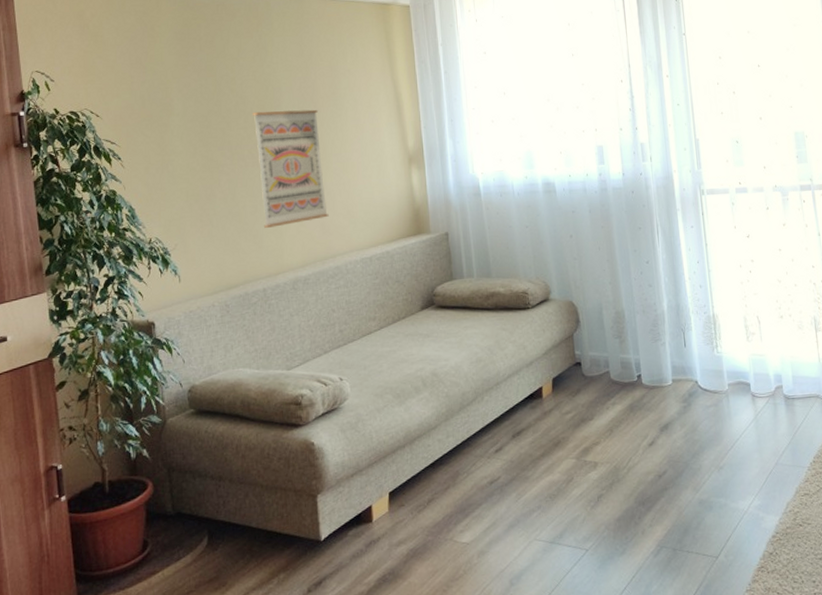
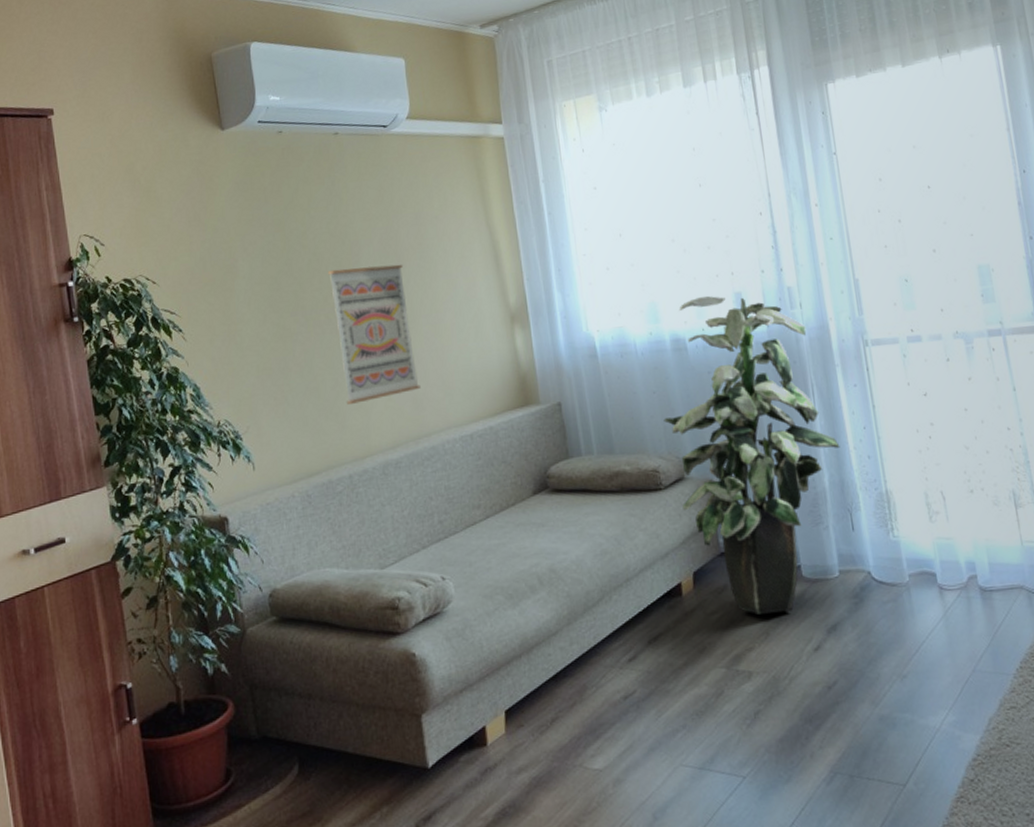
indoor plant: none [534,148,678,416] -> present [663,296,840,616]

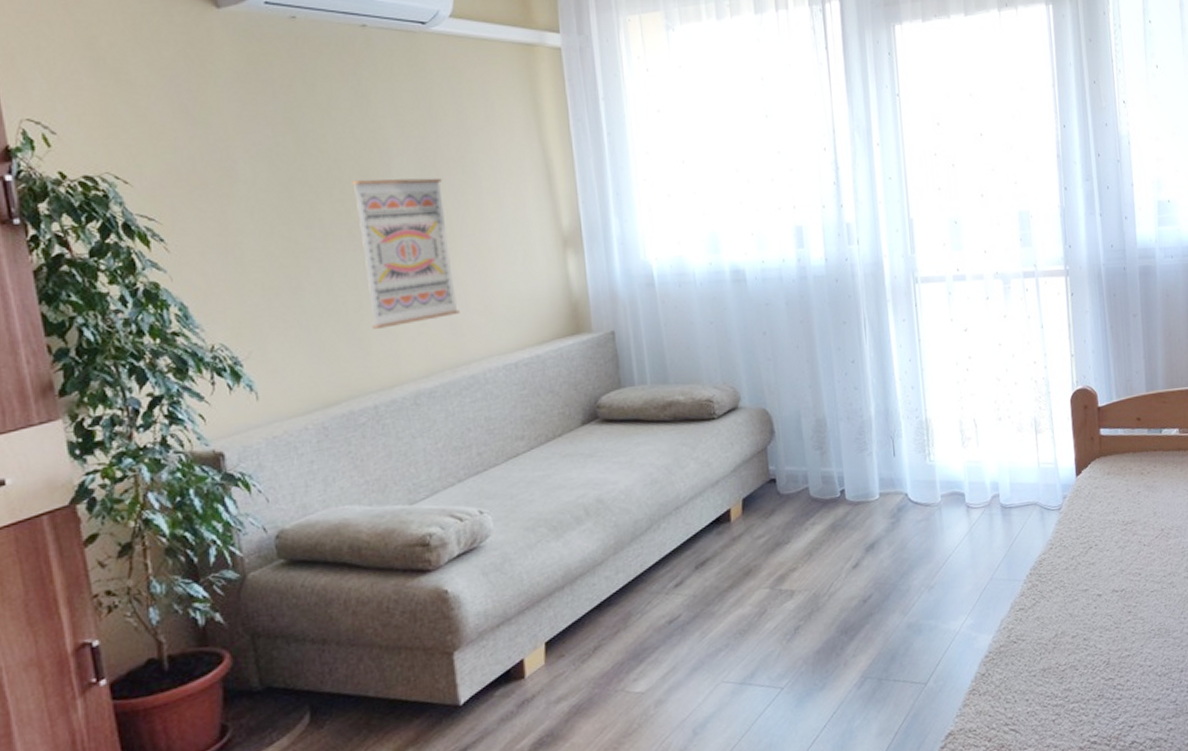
indoor plant: present [663,296,840,616] -> none [720,229,887,538]

